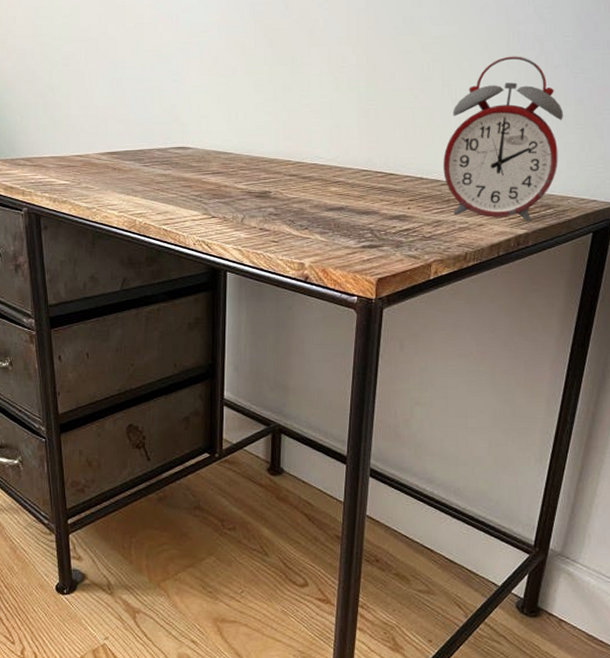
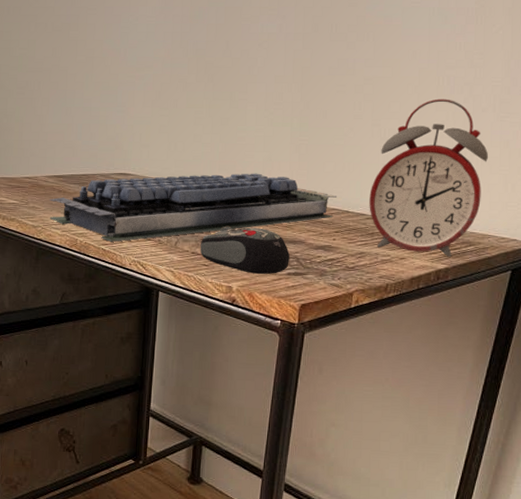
computer keyboard: none [104,141,410,221] -> present [50,173,338,242]
computer mouse: none [269,199,363,248] -> present [200,227,290,274]

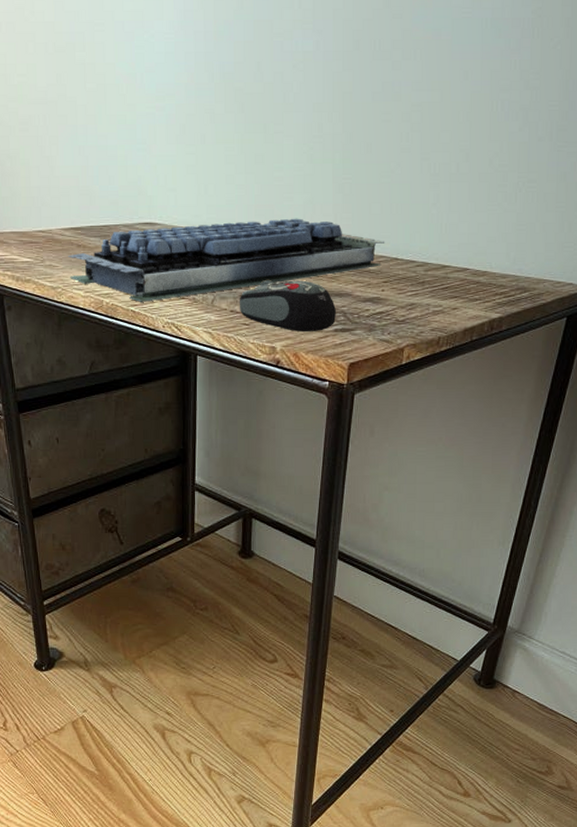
alarm clock: present [369,98,489,257] -> none [419,127,545,305]

